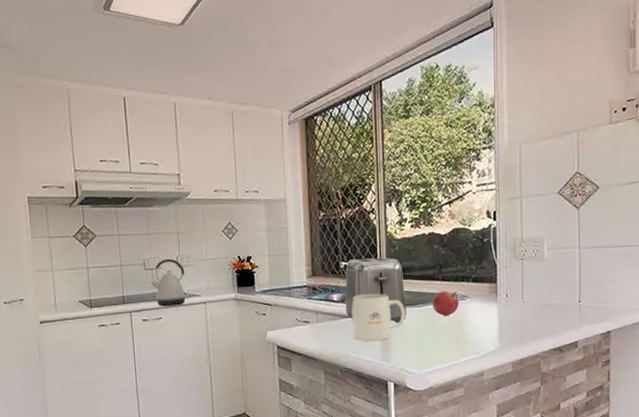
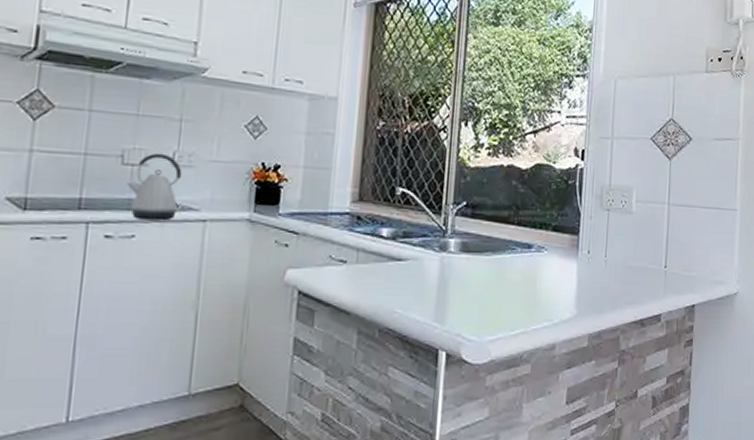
toaster: present [345,258,407,324] -> none [396,186,473,275]
mug: present [352,293,406,342] -> none [402,232,471,295]
fruit: present [431,291,459,316] -> none [502,238,535,270]

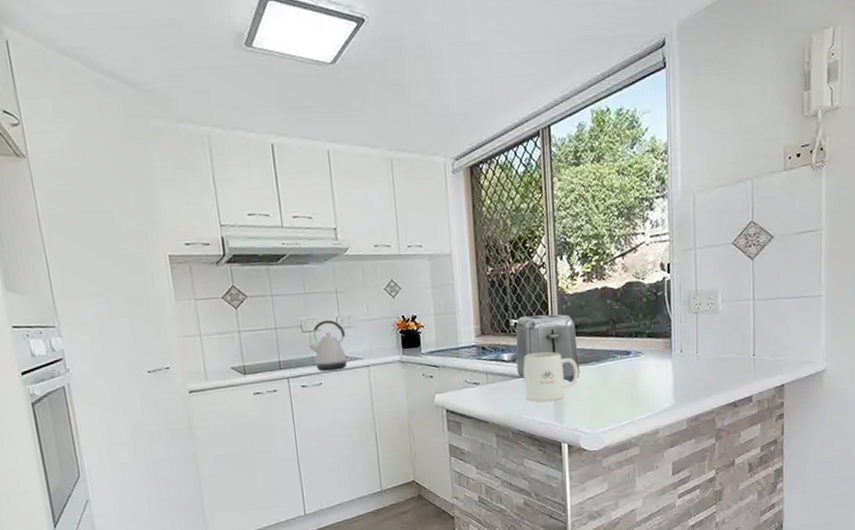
toaster: none [396,186,473,275] -> present [516,314,580,383]
mug: none [402,232,471,295] -> present [523,352,579,402]

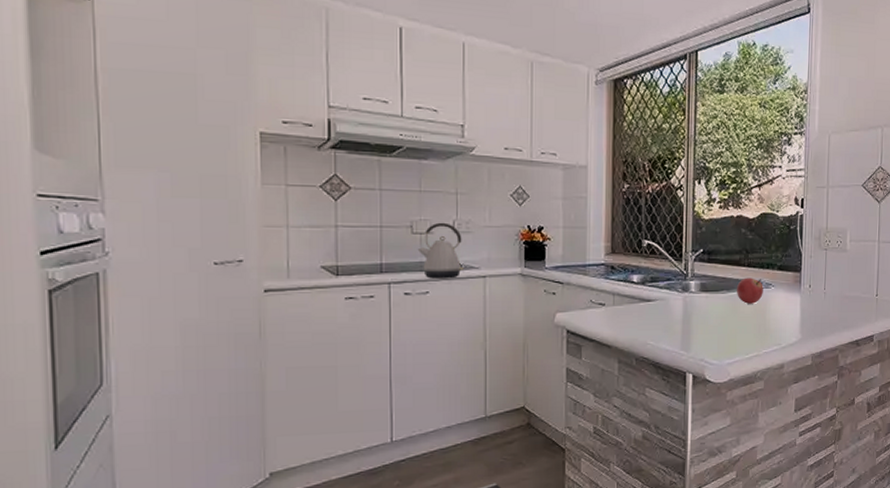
toaster: present [516,314,580,383] -> none [646,238,710,311]
mug: present [523,352,579,402] -> none [652,276,709,329]
fruit: none [605,347,633,373] -> present [736,278,763,304]

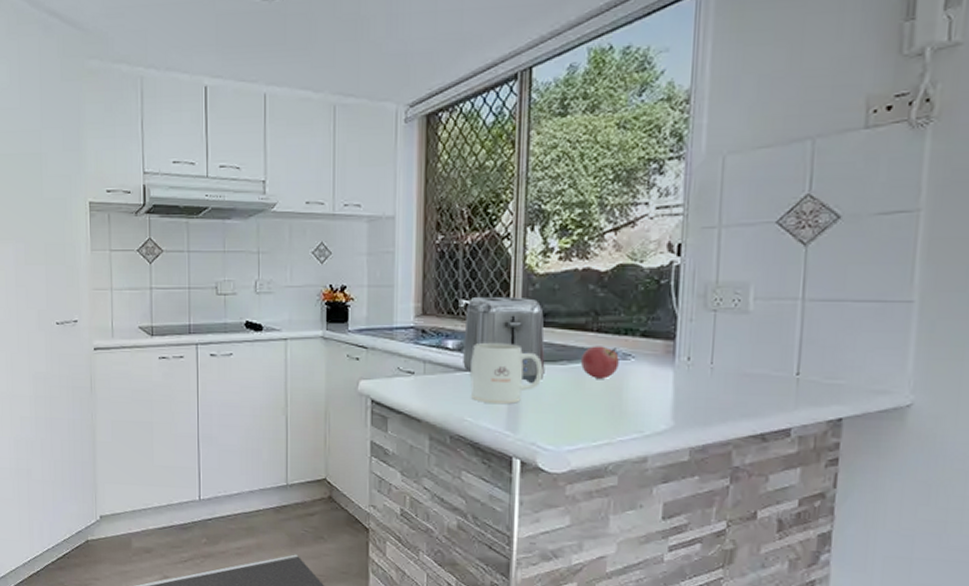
kettle: present [417,222,465,279] -> none [221,283,267,341]
toaster: none [646,238,710,311] -> present [463,297,545,384]
mug: none [652,276,709,329] -> present [470,342,543,405]

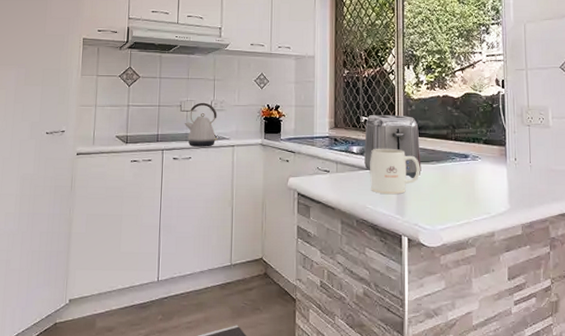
kettle: none [221,283,267,341] -> present [184,102,219,147]
fruit: present [580,346,619,379] -> none [445,150,471,174]

